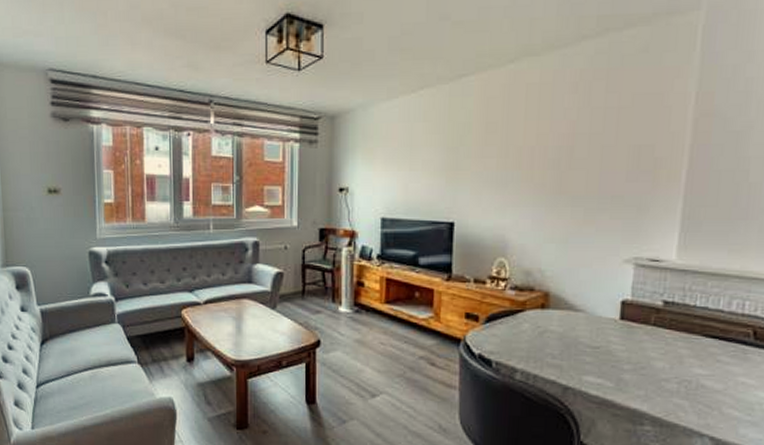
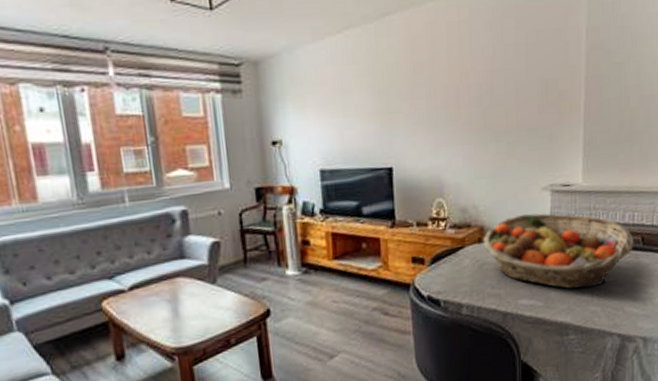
fruit basket: none [546,285,742,377] -> present [483,213,634,290]

